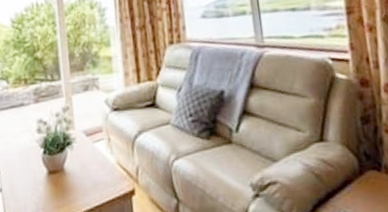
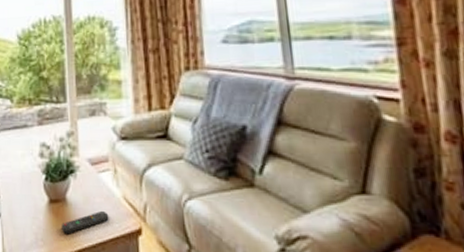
remote control: none [61,176,105,201] -> present [62,210,109,235]

